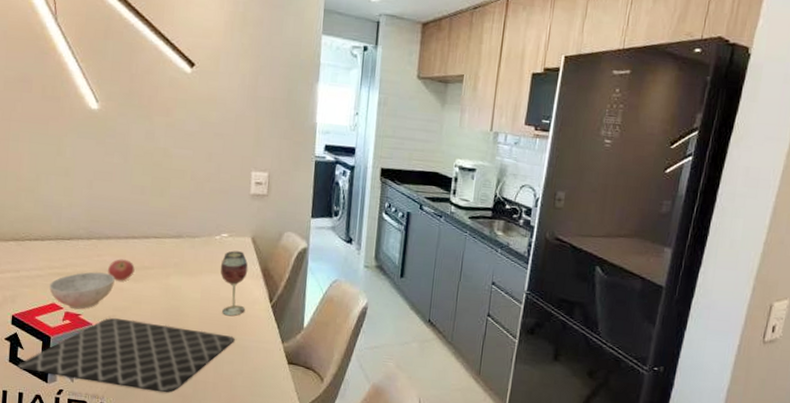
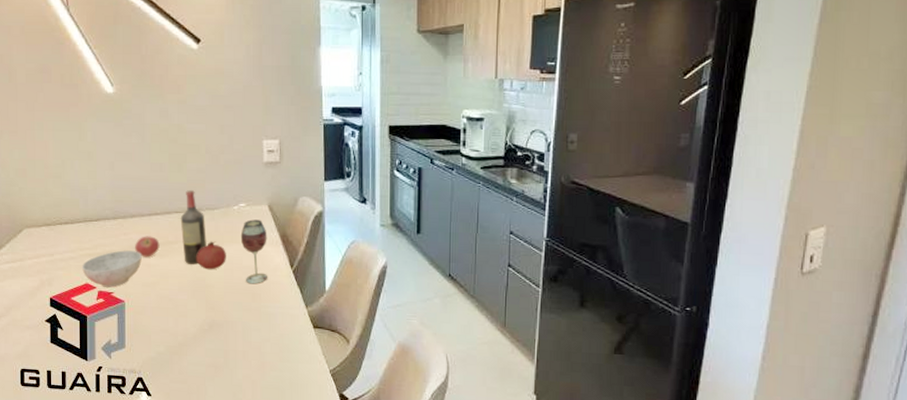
placemat: present [18,317,235,392] -> none [59,293,260,363]
wine bottle: none [158,215,185,292] -> present [180,189,207,265]
fruit: none [172,269,204,299] -> present [196,241,226,270]

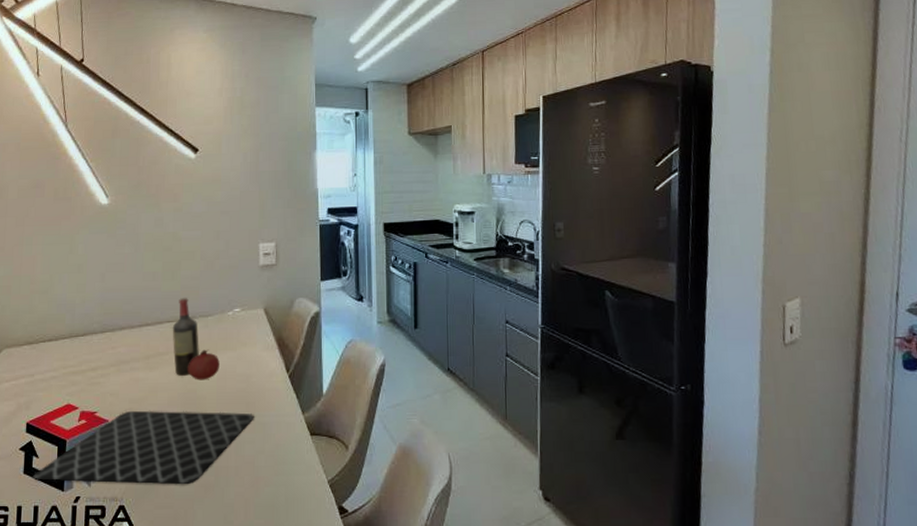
placemat: none [59,293,260,363] -> present [33,410,254,485]
bowl: present [82,250,142,288] -> none [64,365,130,407]
fruit: present [135,236,160,257] -> none [123,348,150,371]
wineglass: present [240,219,267,285] -> none [234,324,263,393]

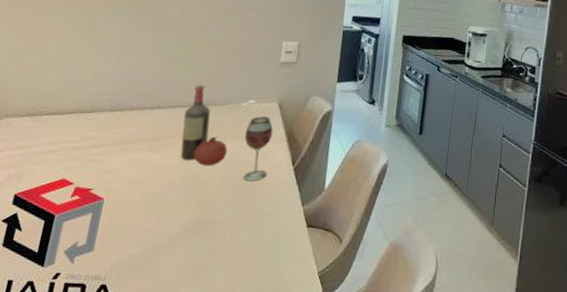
placemat: present [33,410,254,485] -> none [12,190,254,267]
wineglass: none [234,324,263,393] -> present [243,116,274,182]

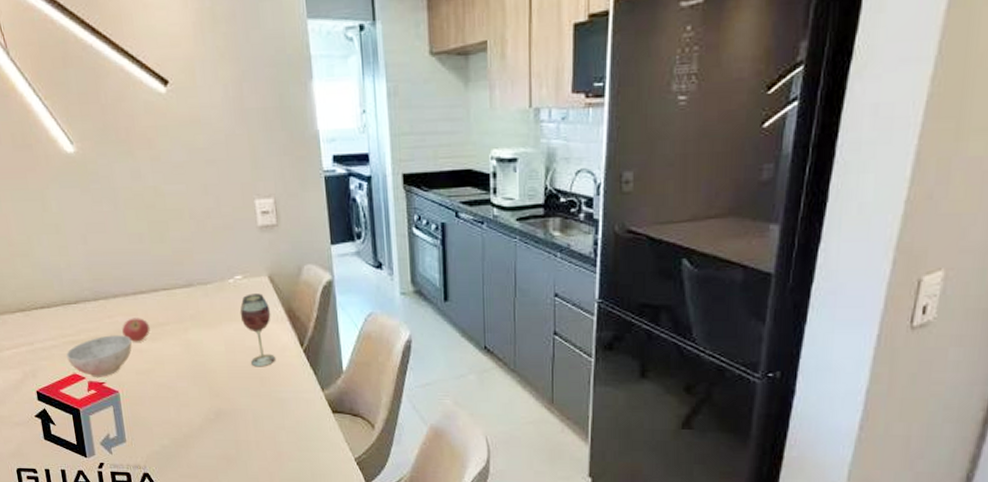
bowl: none [61,144,134,184] -> present [66,335,132,377]
fruit: none [127,129,157,152] -> present [122,318,150,342]
wine bottle: present [180,84,211,160] -> none [169,262,203,348]
fruit: present [193,136,228,166] -> none [192,320,227,353]

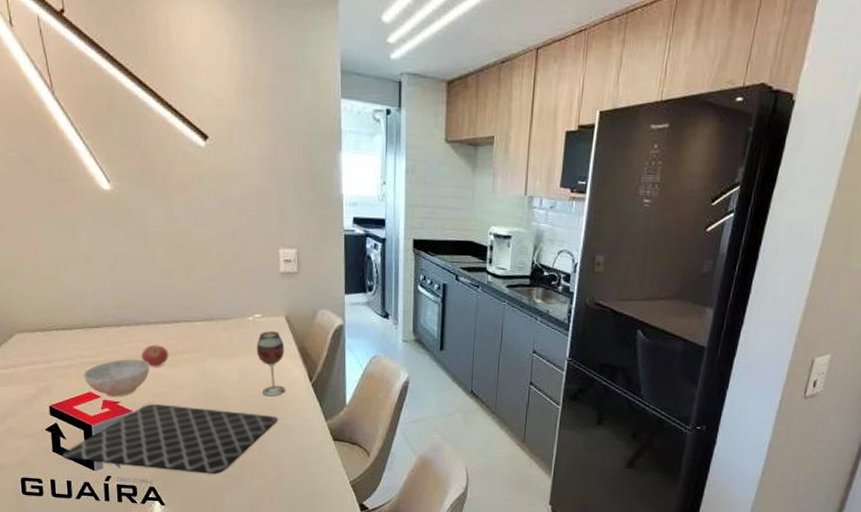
placemat: none [54,382,270,456] -> present [63,403,278,474]

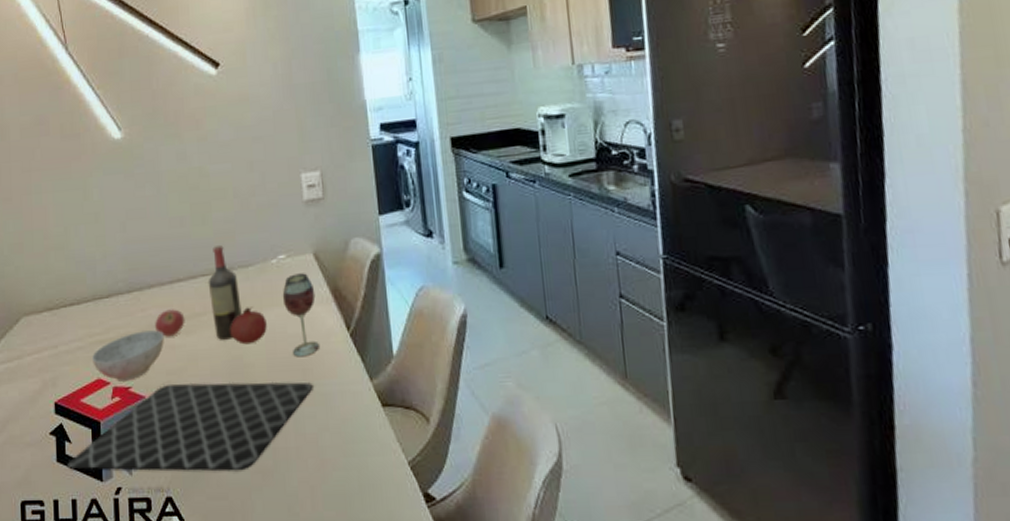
wine bottle: none [190,297,220,375] -> present [208,244,242,340]
fruit: none [209,352,241,382] -> present [230,307,267,345]

